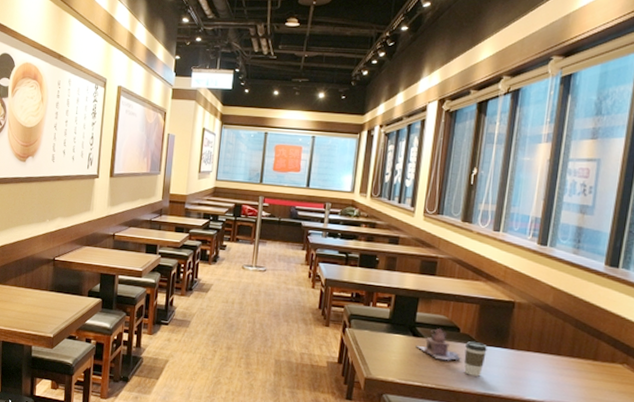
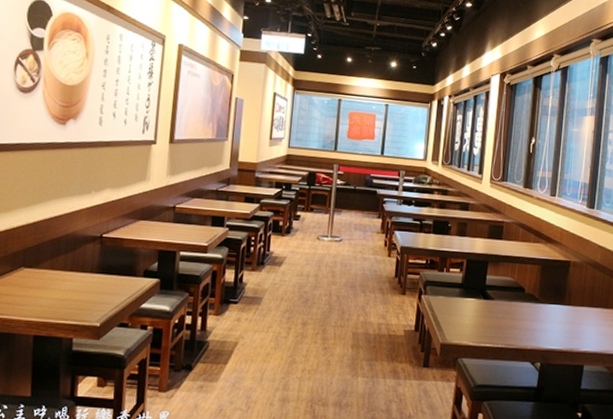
teapot: present [416,327,460,361] -> none [486,289,526,321]
coffee cup: present [464,341,487,377] -> none [529,300,549,334]

